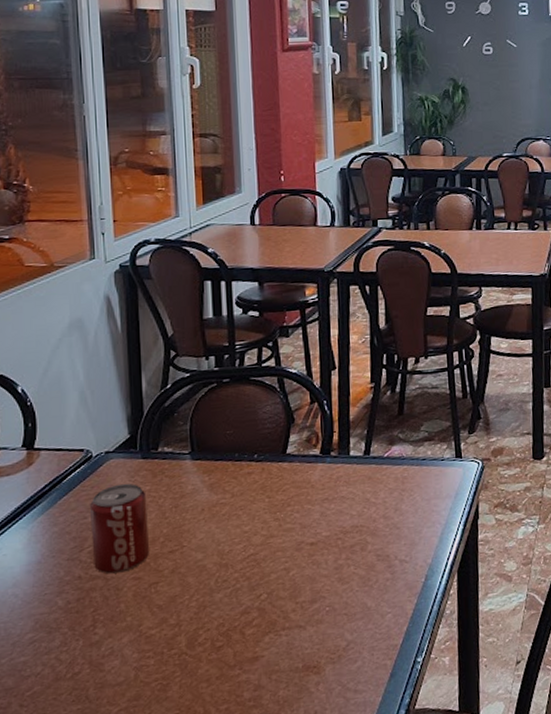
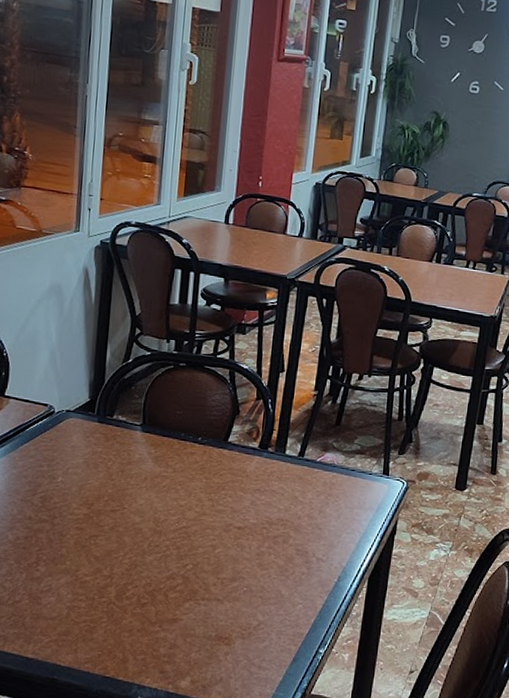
pop: present [89,483,150,574] -> none [44,441,98,521]

